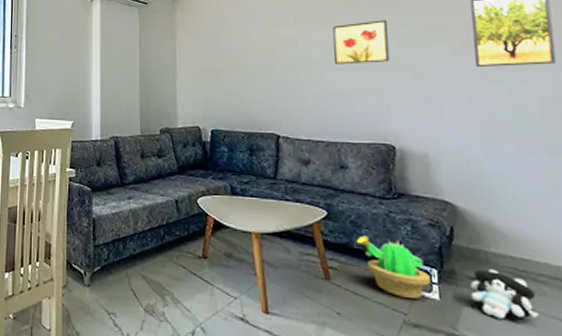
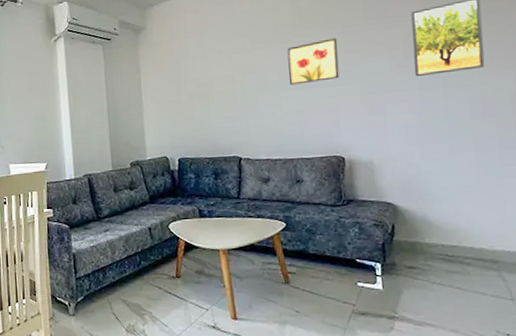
decorative plant: present [356,235,431,299] -> none [311,241,375,291]
plush toy: present [470,269,540,320] -> none [408,258,465,299]

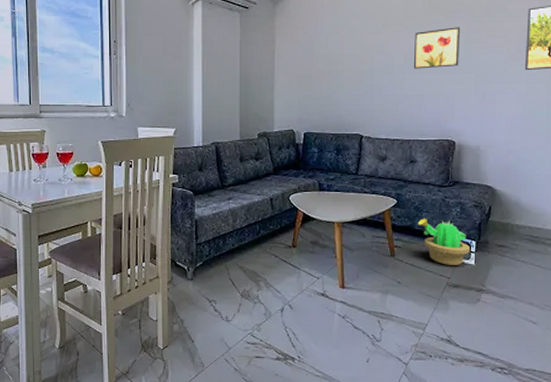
decorative plant: none [311,241,375,291] -> present [417,218,470,265]

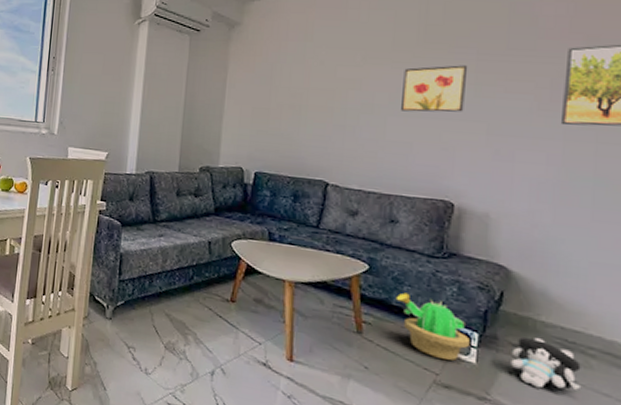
plush toy: none [498,238,543,275] -> present [511,337,582,390]

